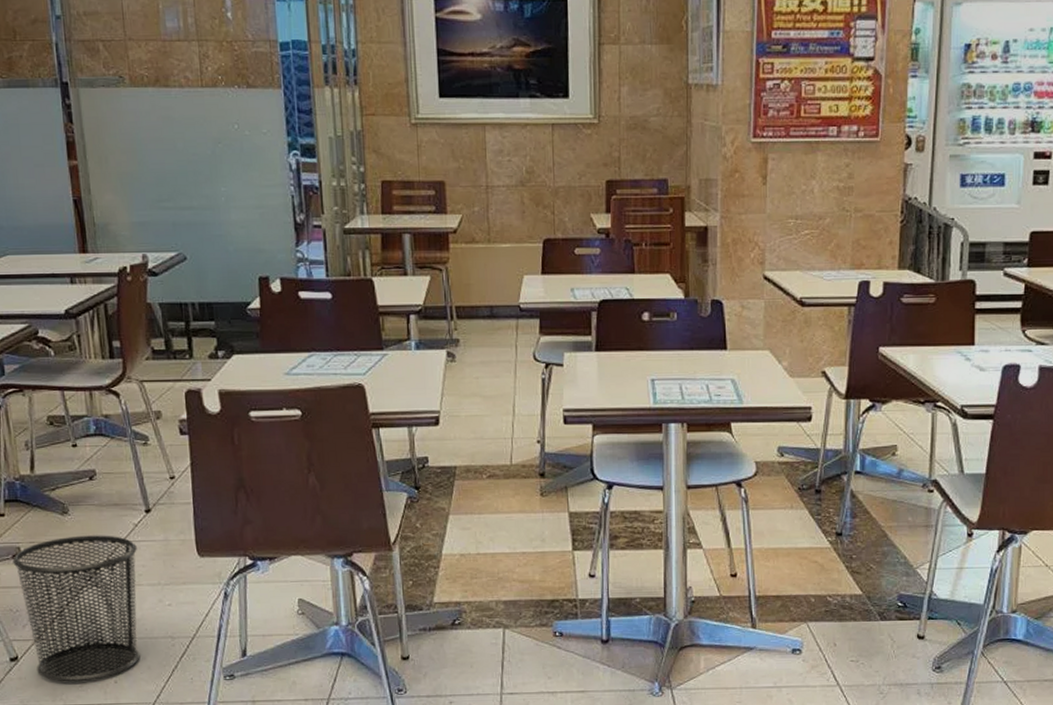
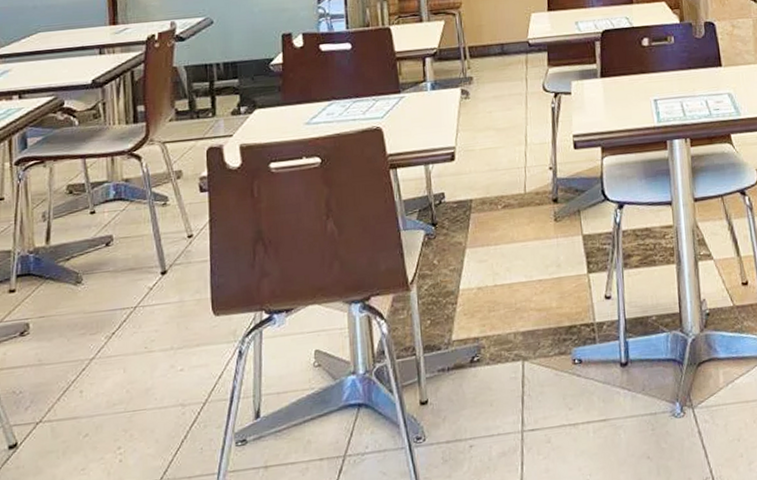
waste bin: present [12,535,140,682] -> none [20,301,151,467]

